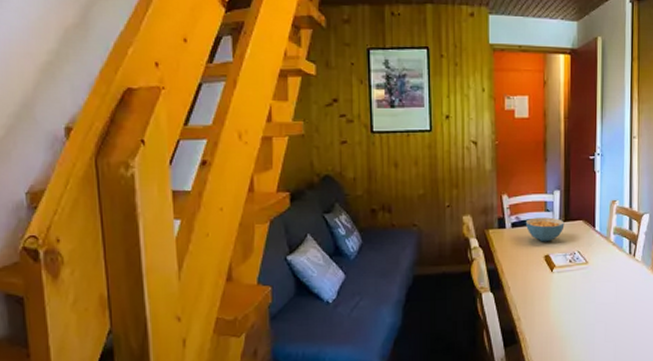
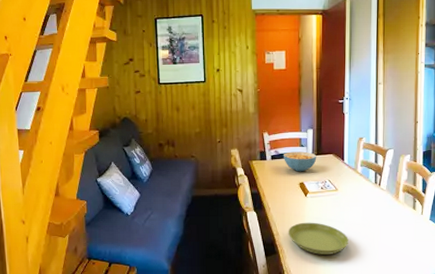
saucer: none [530,302,600,342] -> present [288,222,348,255]

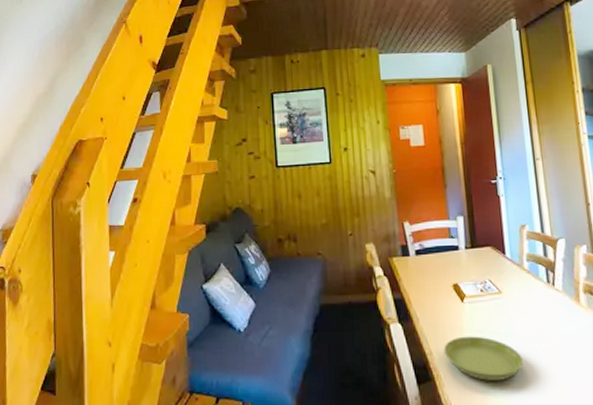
cereal bowl: present [283,151,317,172] -> none [429,244,472,270]

